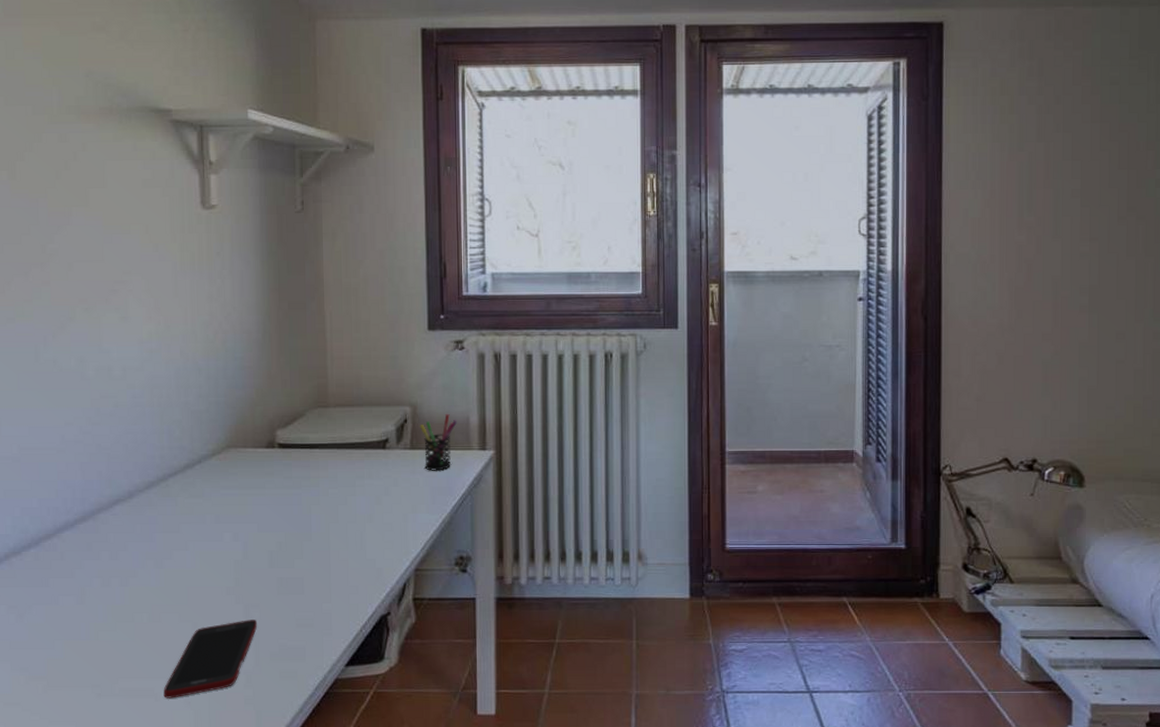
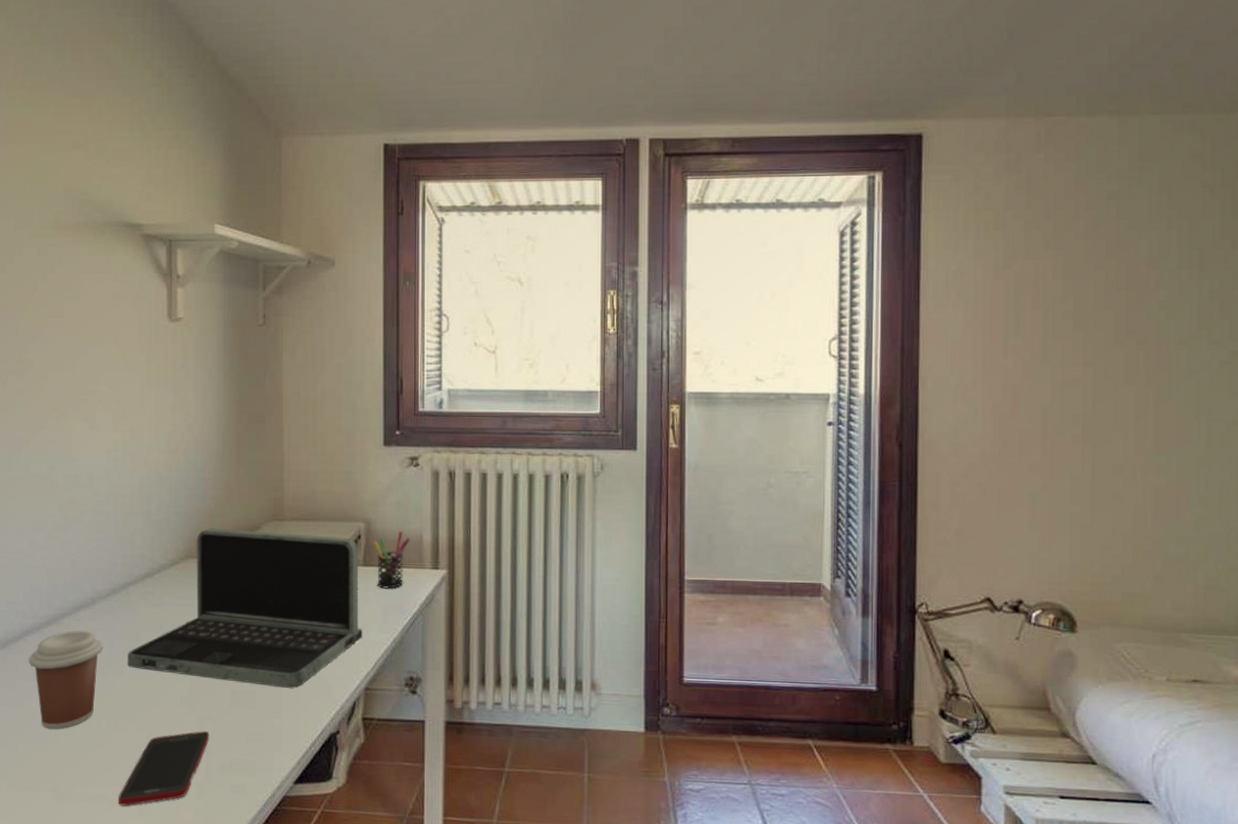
coffee cup: none [63,524,143,626] -> present [29,630,103,729]
laptop: none [169,417,412,572] -> present [128,528,363,688]

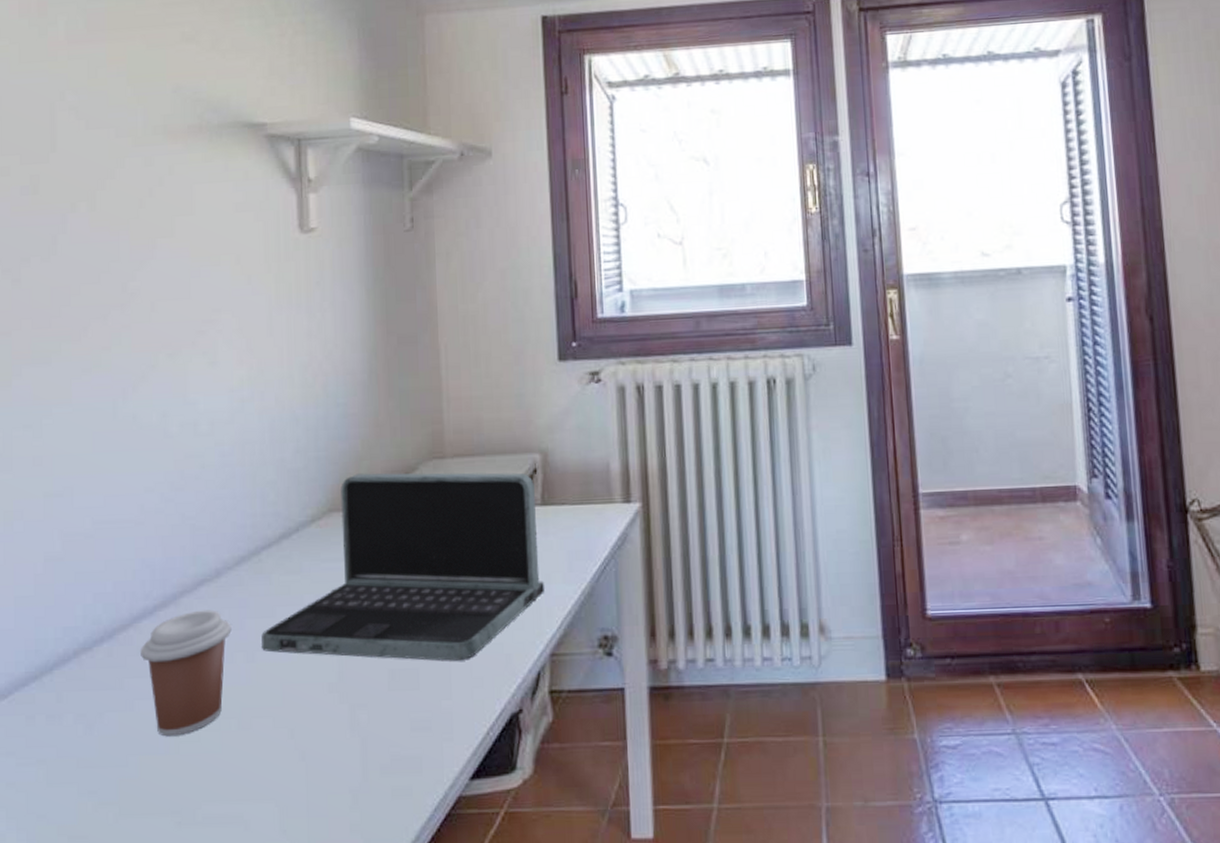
cell phone: present [118,731,210,806] -> none [254,723,365,826]
pen holder: present [373,530,410,589] -> none [551,460,595,531]

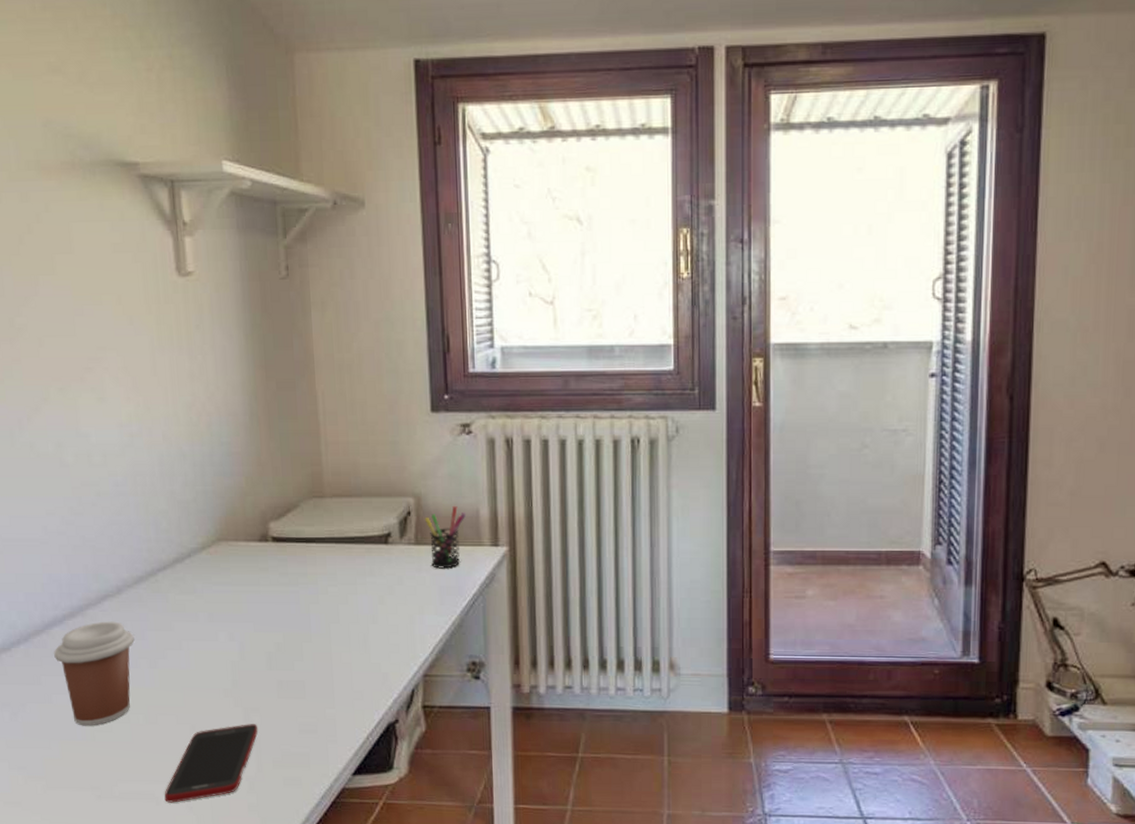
cell phone: none [254,723,365,826] -> present [164,724,258,803]
laptop: present [261,472,546,661] -> none [162,508,419,676]
pen holder: none [551,460,595,531] -> present [424,505,466,569]

